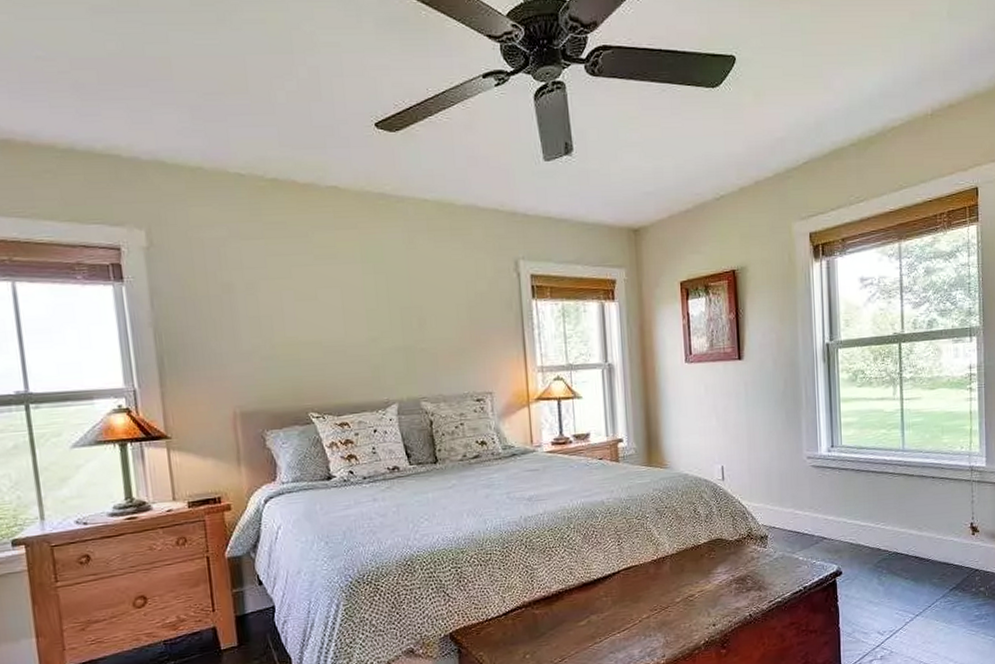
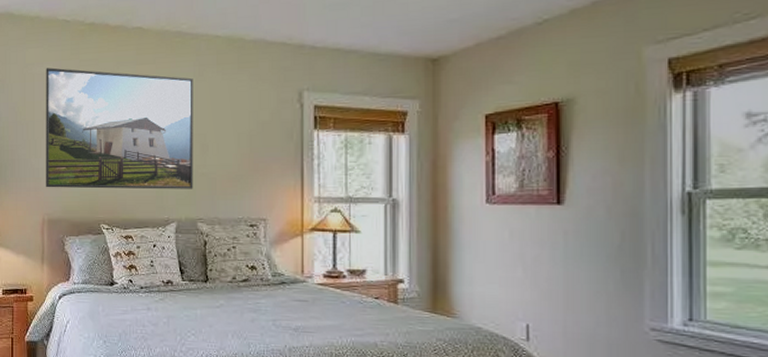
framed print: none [218,231,413,376] -> present [46,67,193,190]

